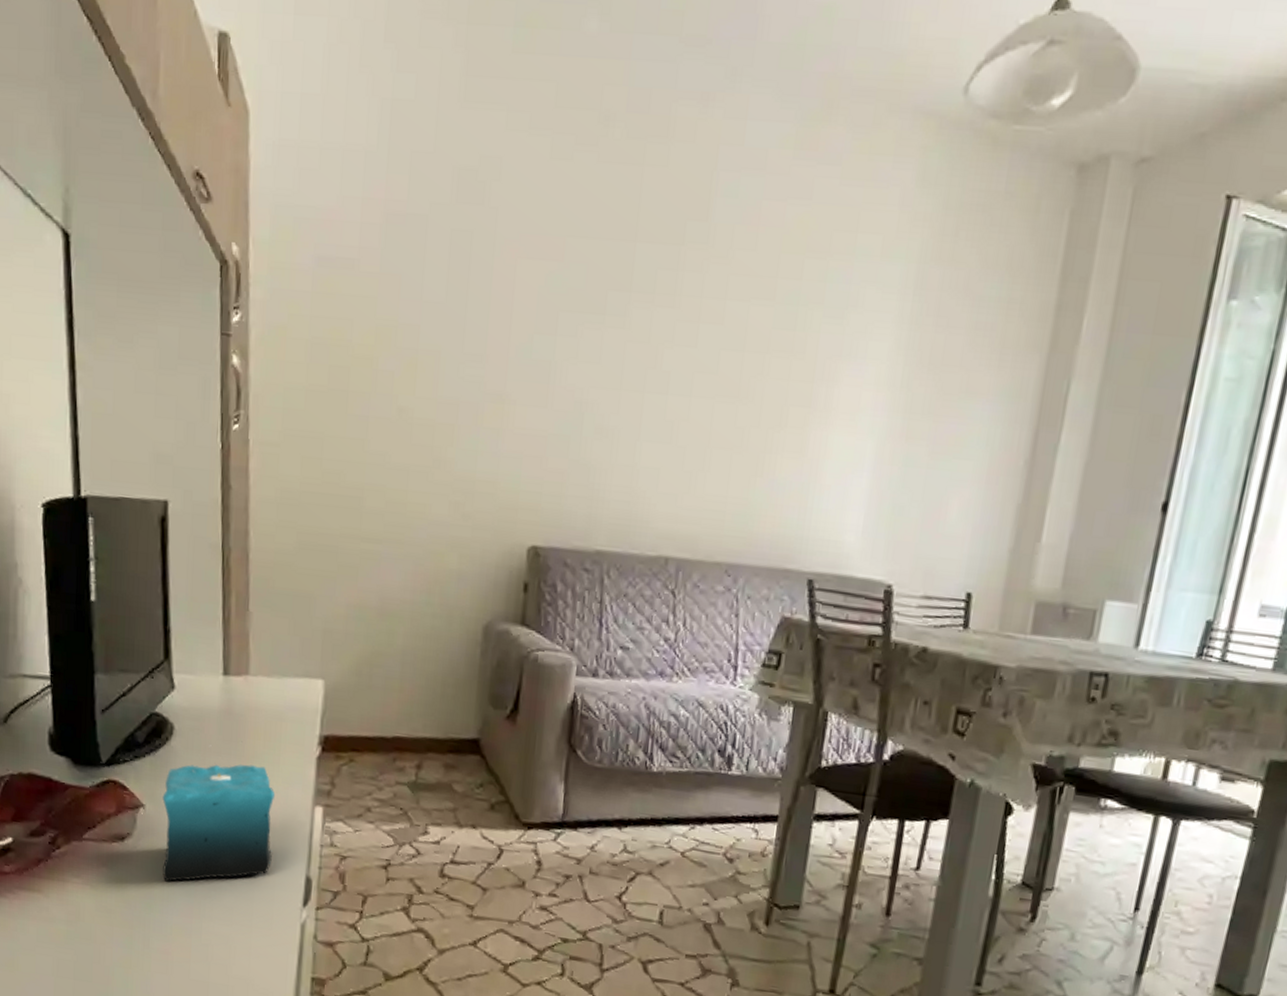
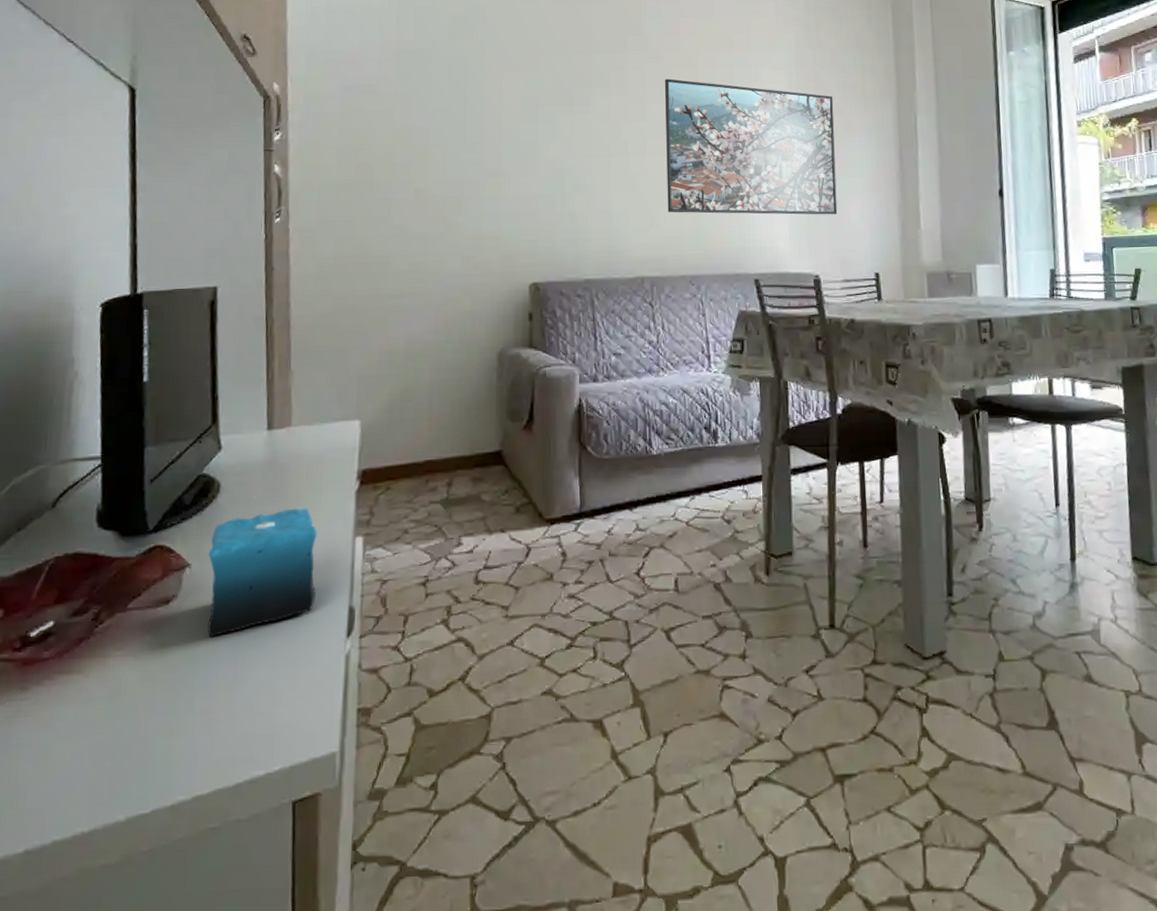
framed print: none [709,290,958,508] -> present [664,78,838,215]

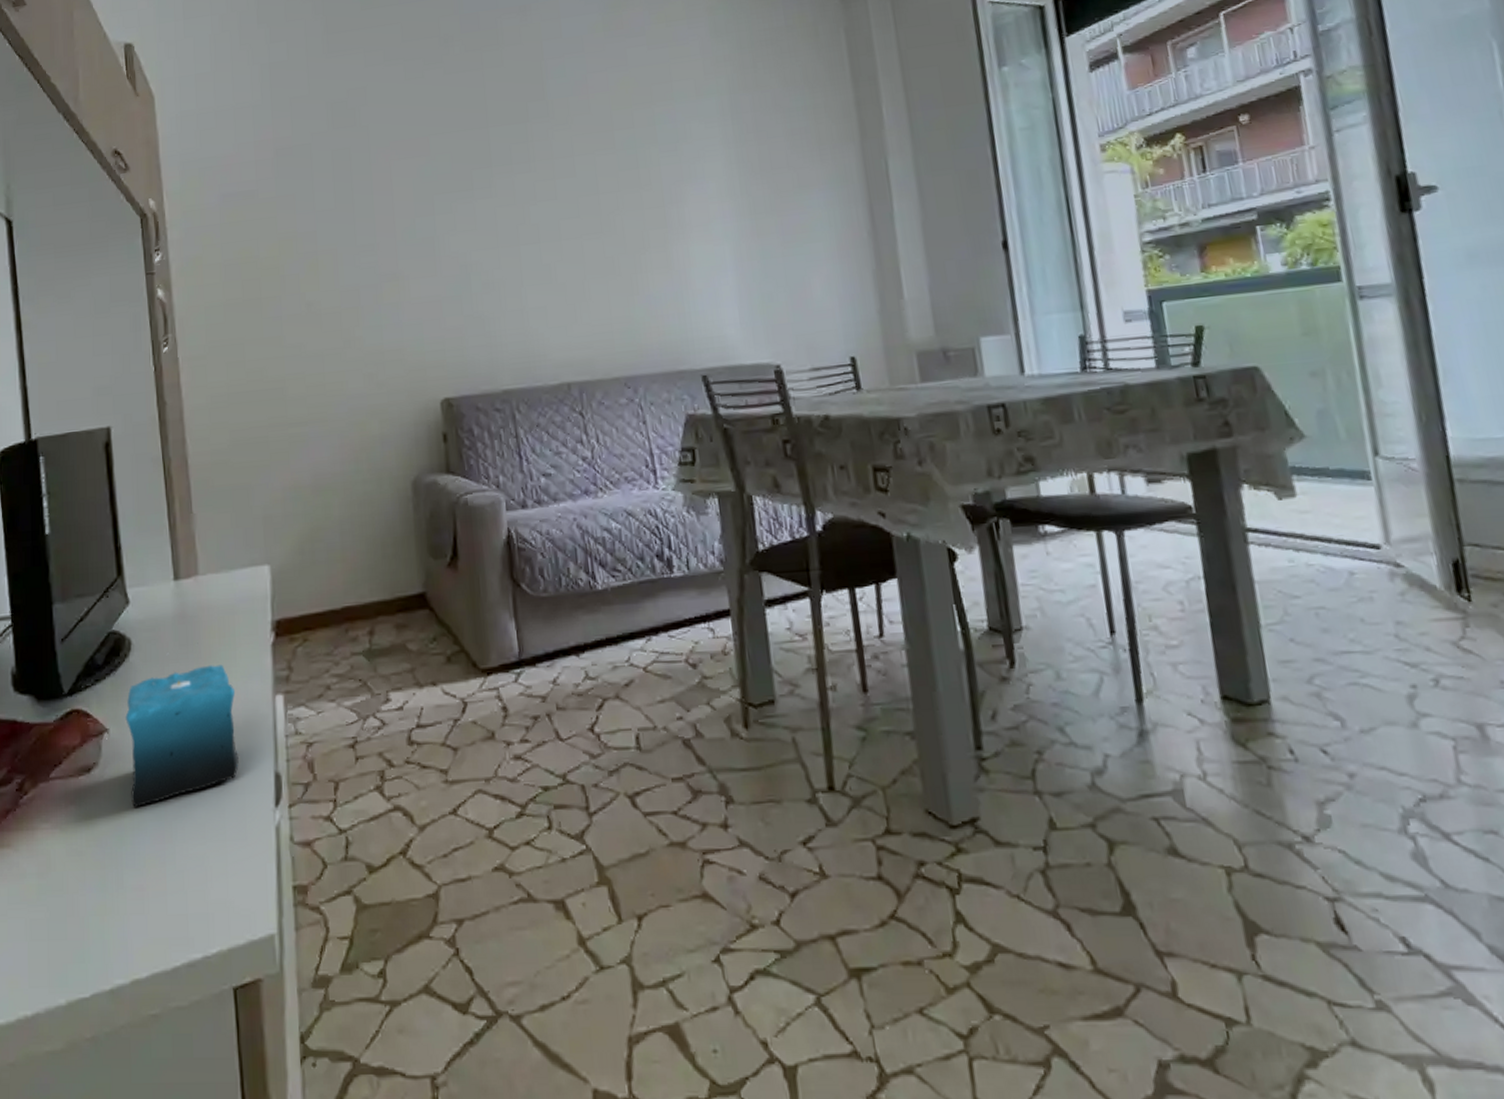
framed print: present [664,78,838,215] -> none [575,146,798,305]

